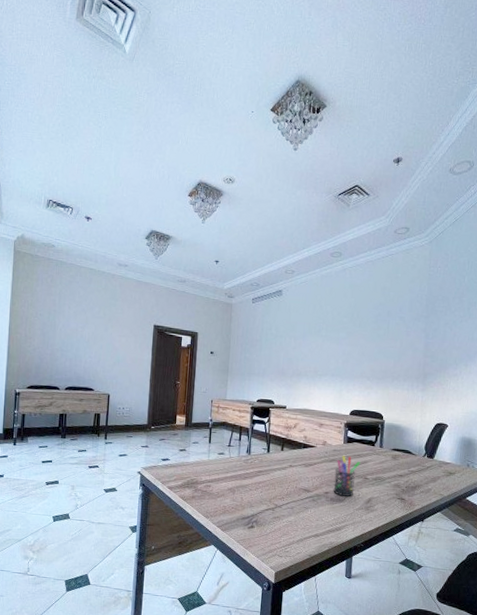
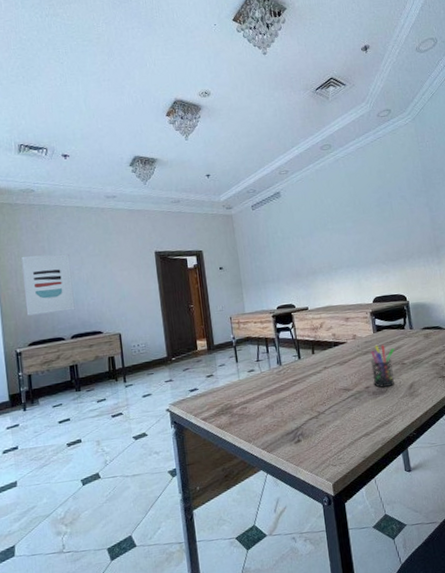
wall art: none [30,305,76,364] -> present [21,253,75,316]

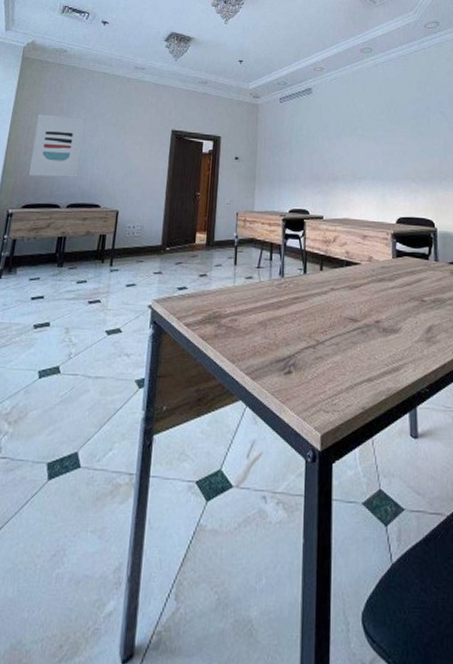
pen holder: present [371,345,395,388] -> none [385,272,415,325]

